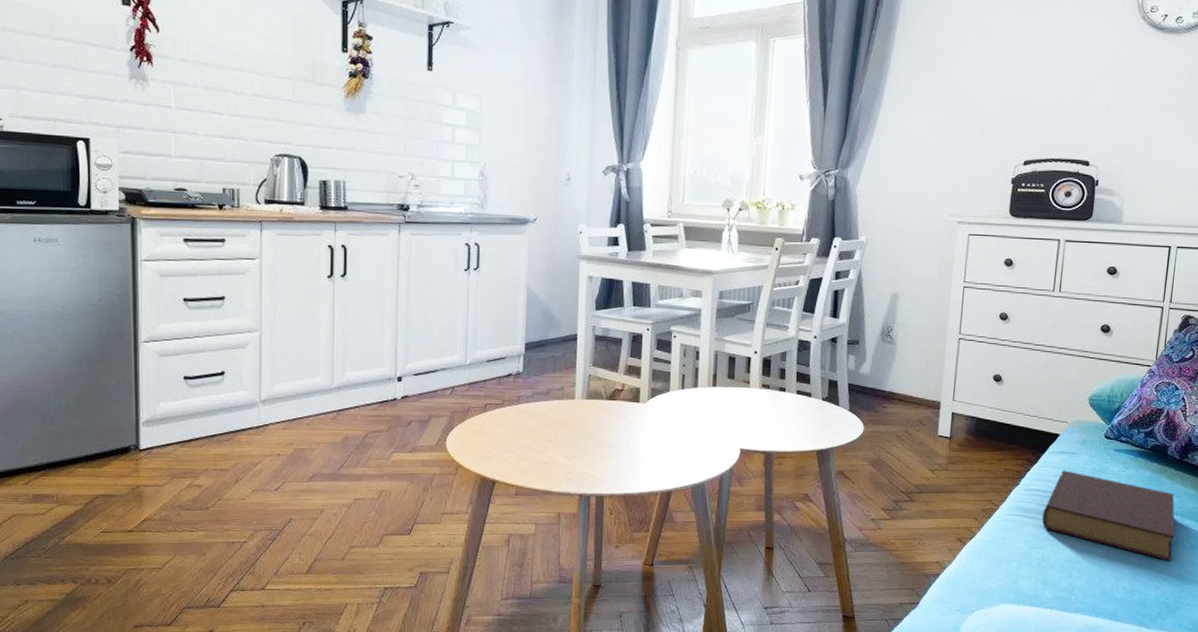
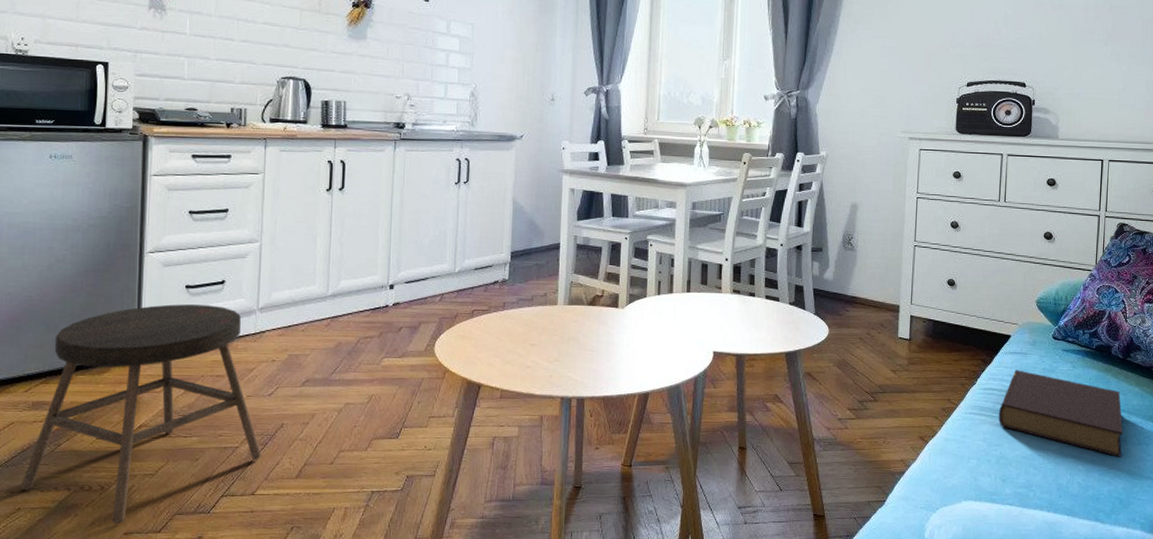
stool: none [26,396,269,617] -> present [20,304,261,524]

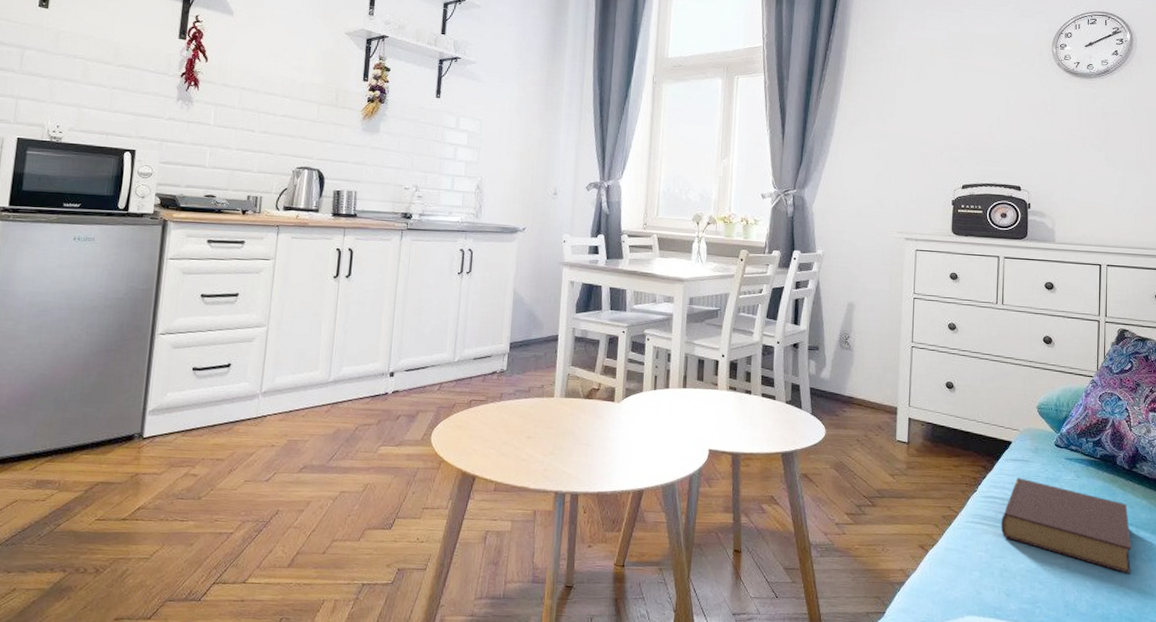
stool: present [20,304,261,524] -> none [17,386,255,609]

